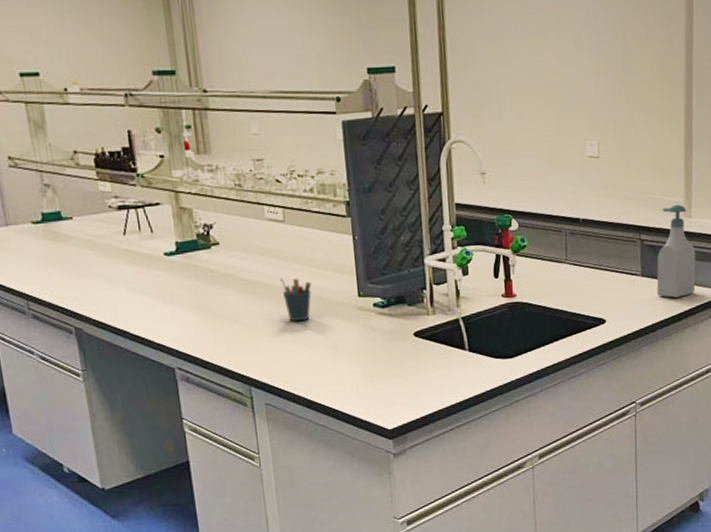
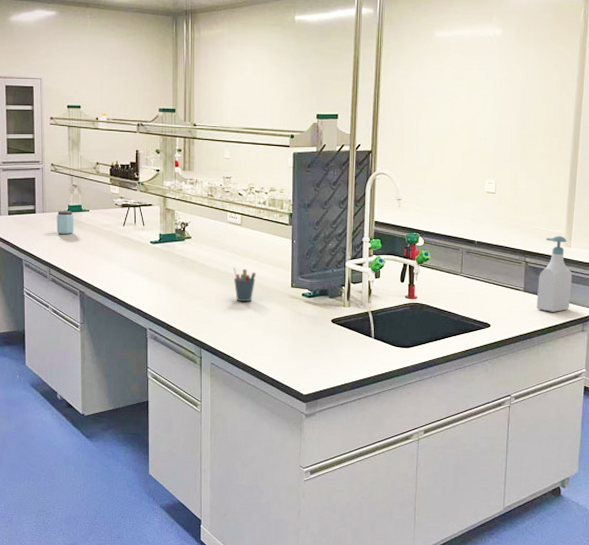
peanut butter: none [27,220,56,253] -> present [57,211,74,234]

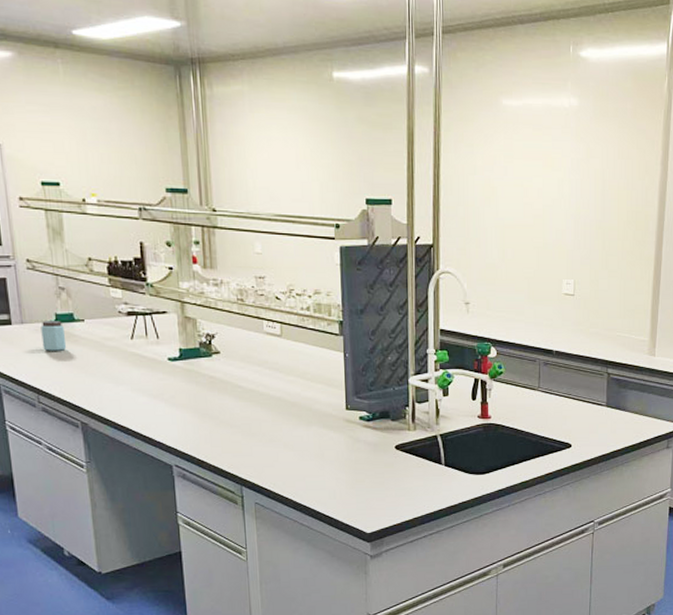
pen holder: present [233,267,256,302] -> none [275,388,304,429]
soap bottle: present [536,236,573,312] -> none [619,343,657,428]

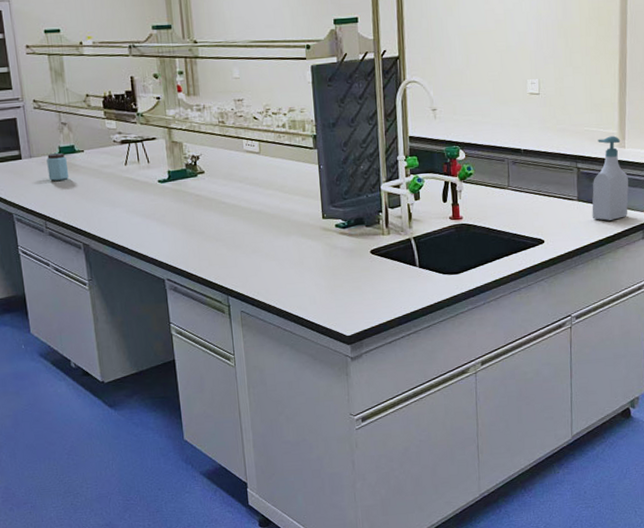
soap bottle: none [619,343,657,428] -> present [592,136,629,221]

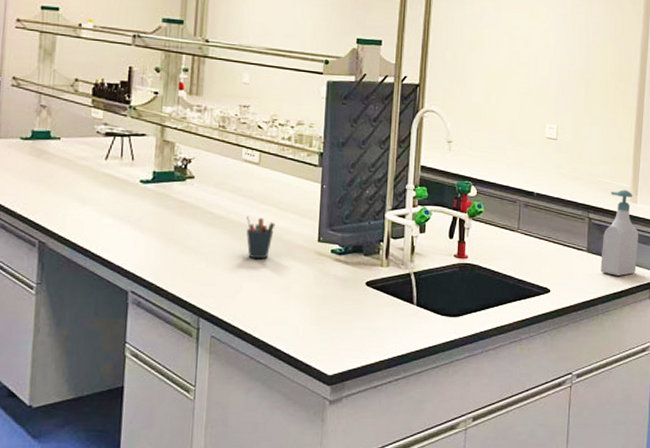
peanut butter: present [46,153,69,181] -> none [13,137,39,167]
pen holder: none [256,202,282,240] -> present [246,216,276,259]

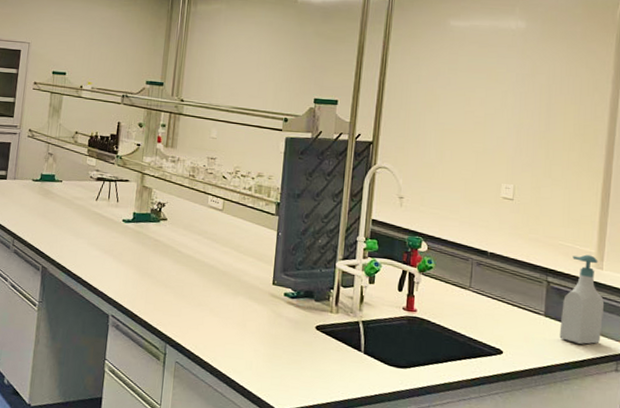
pen holder: present [246,216,276,259] -> none [209,256,235,296]

